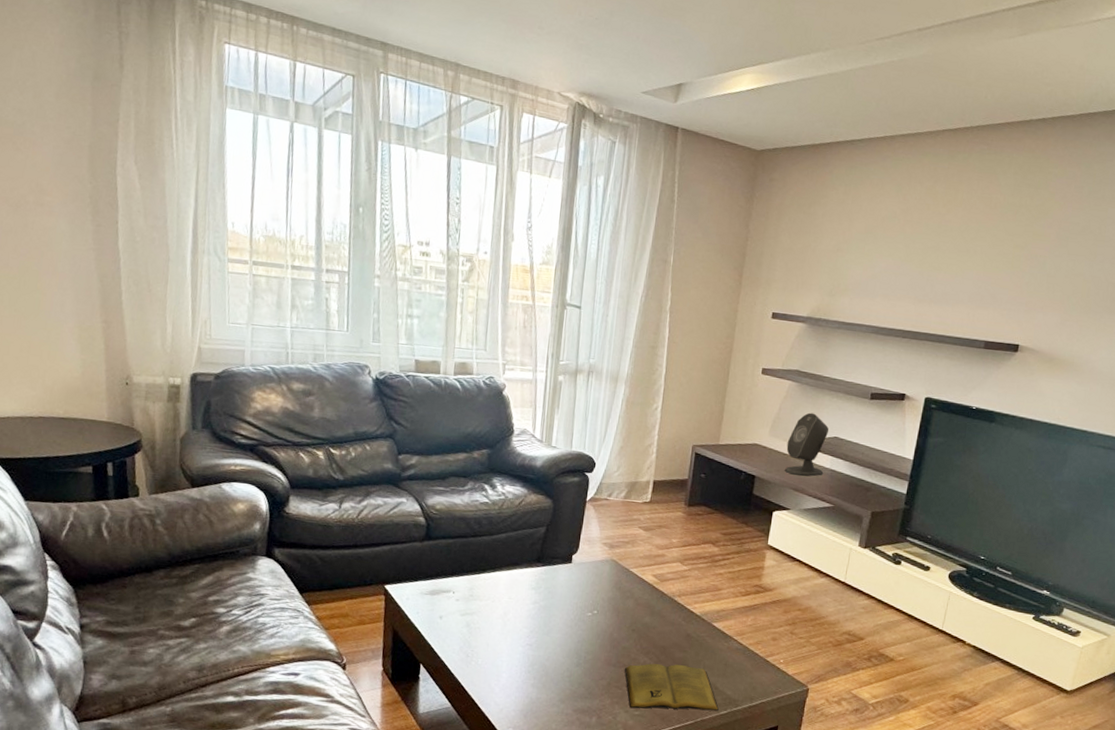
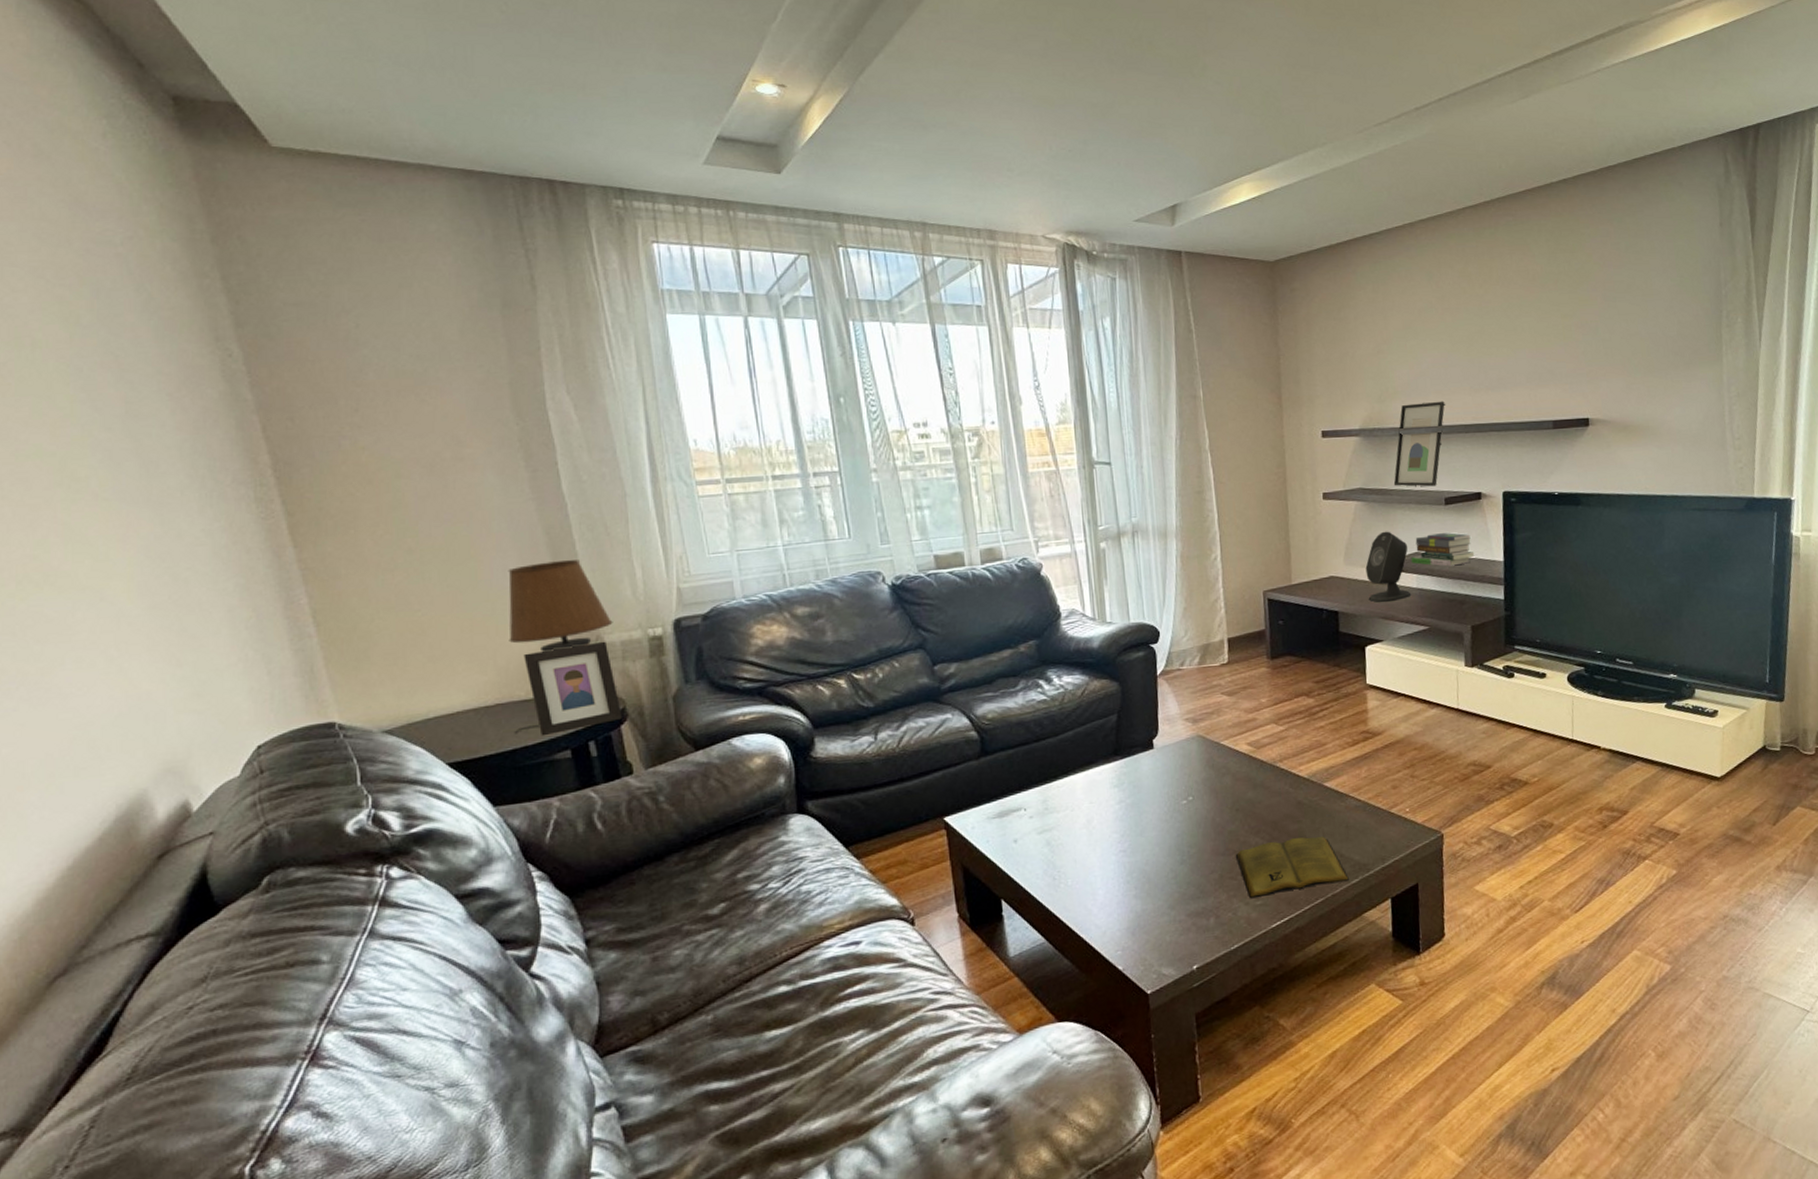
table lamp: none [51,304,142,444] -> present [508,560,613,733]
picture frame: none [66,379,138,451] -> present [523,641,622,736]
picture frame: none [827,302,890,381] -> present [1393,401,1446,488]
books: none [829,423,888,456] -> present [1411,533,1475,567]

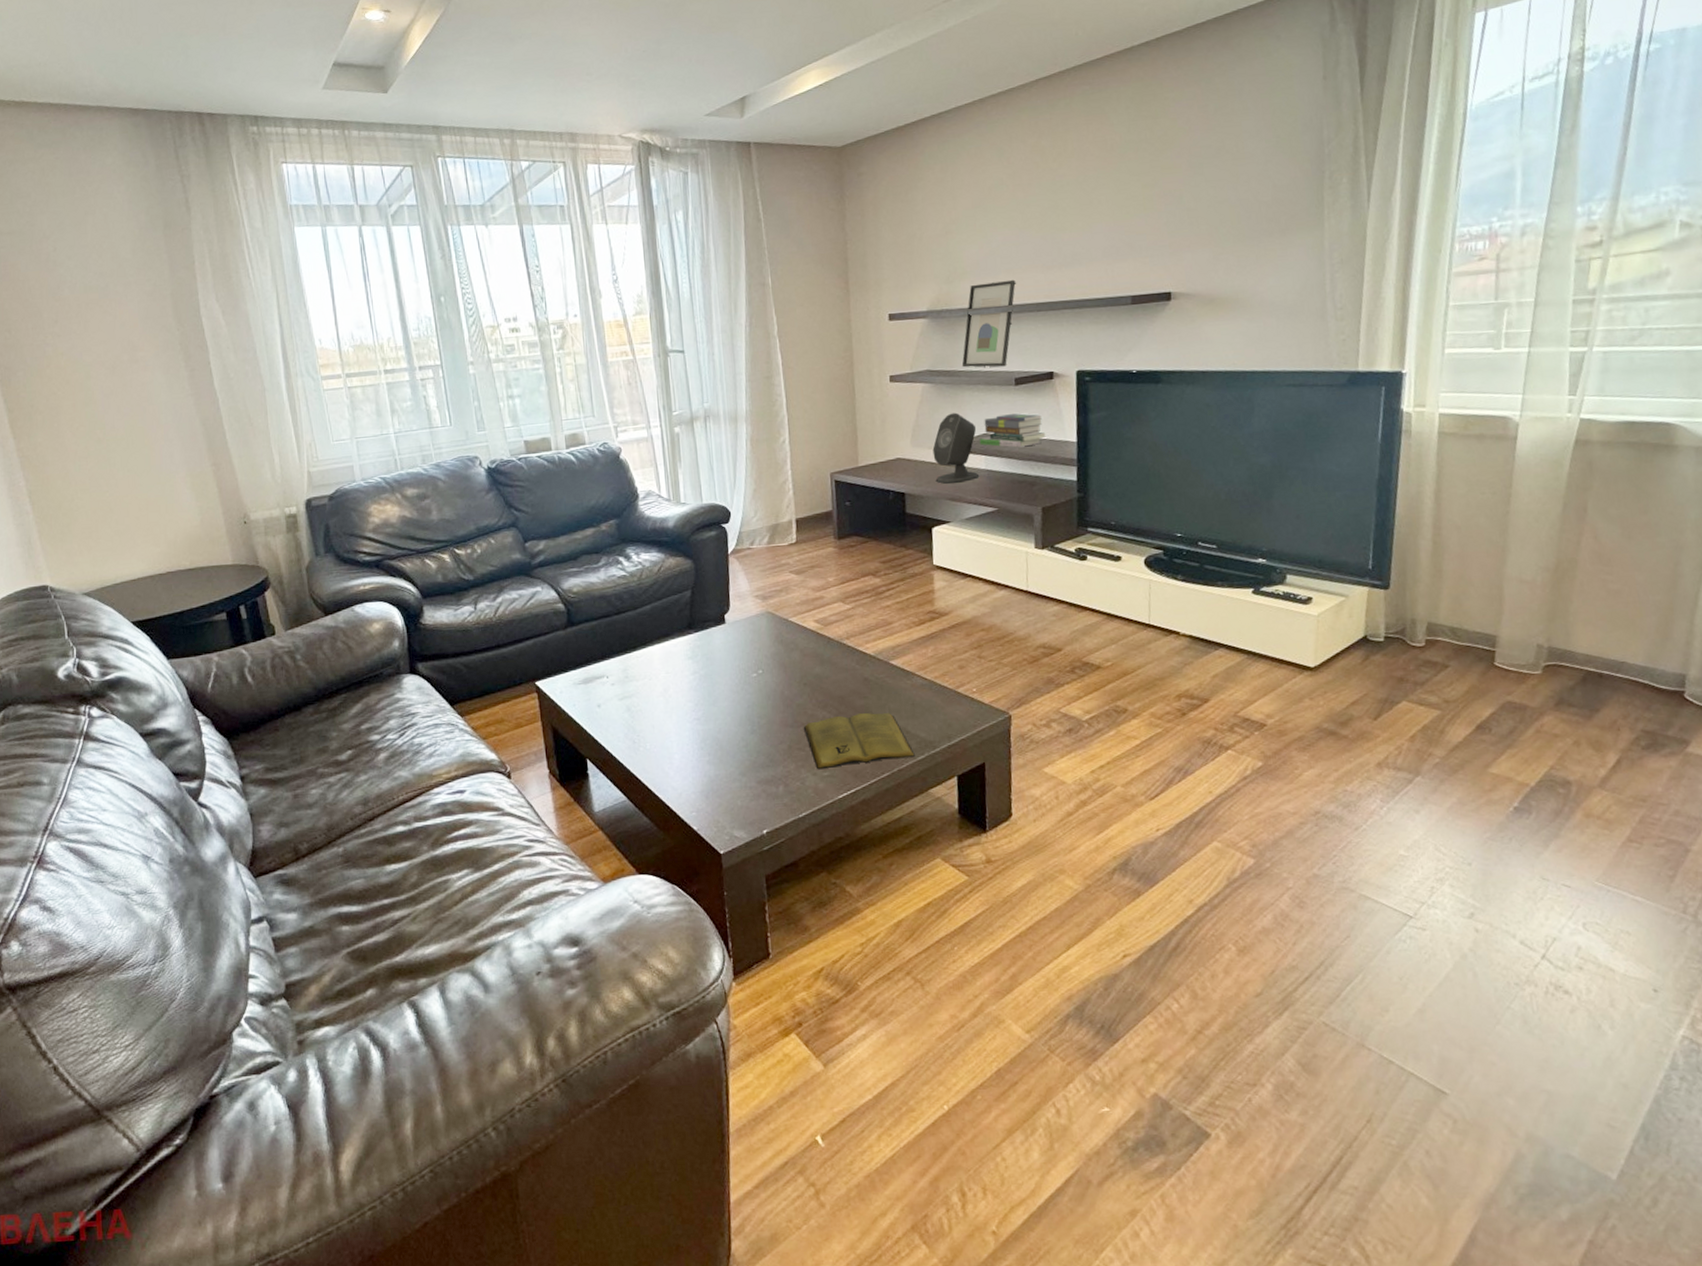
table lamp: present [508,560,613,733] -> none [174,447,257,597]
picture frame: present [523,641,622,736] -> none [187,518,266,600]

